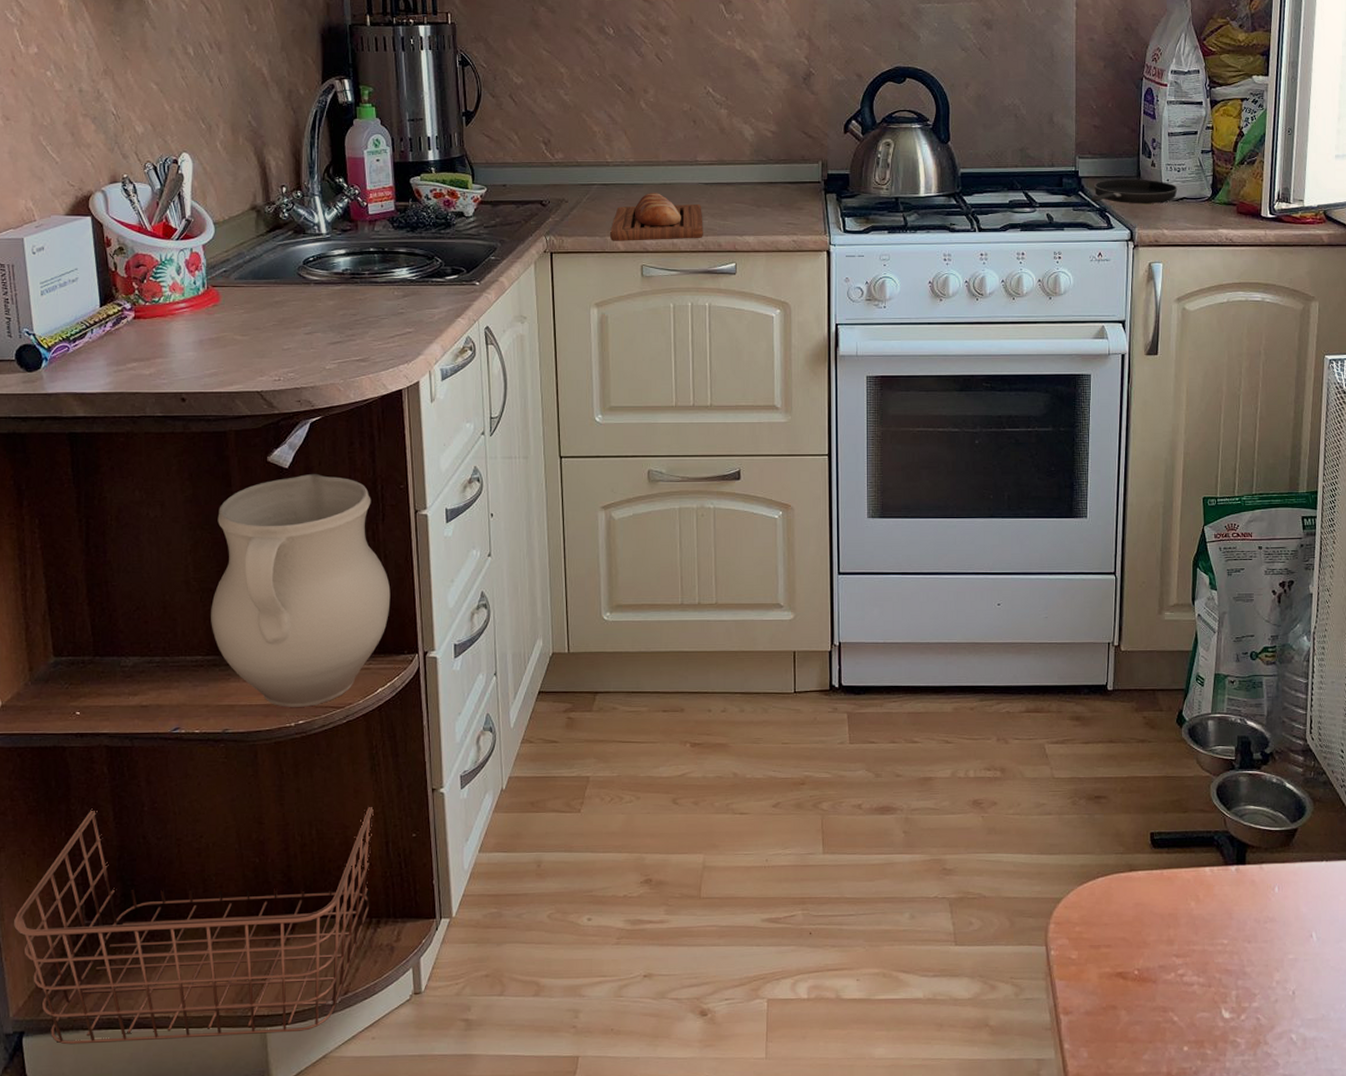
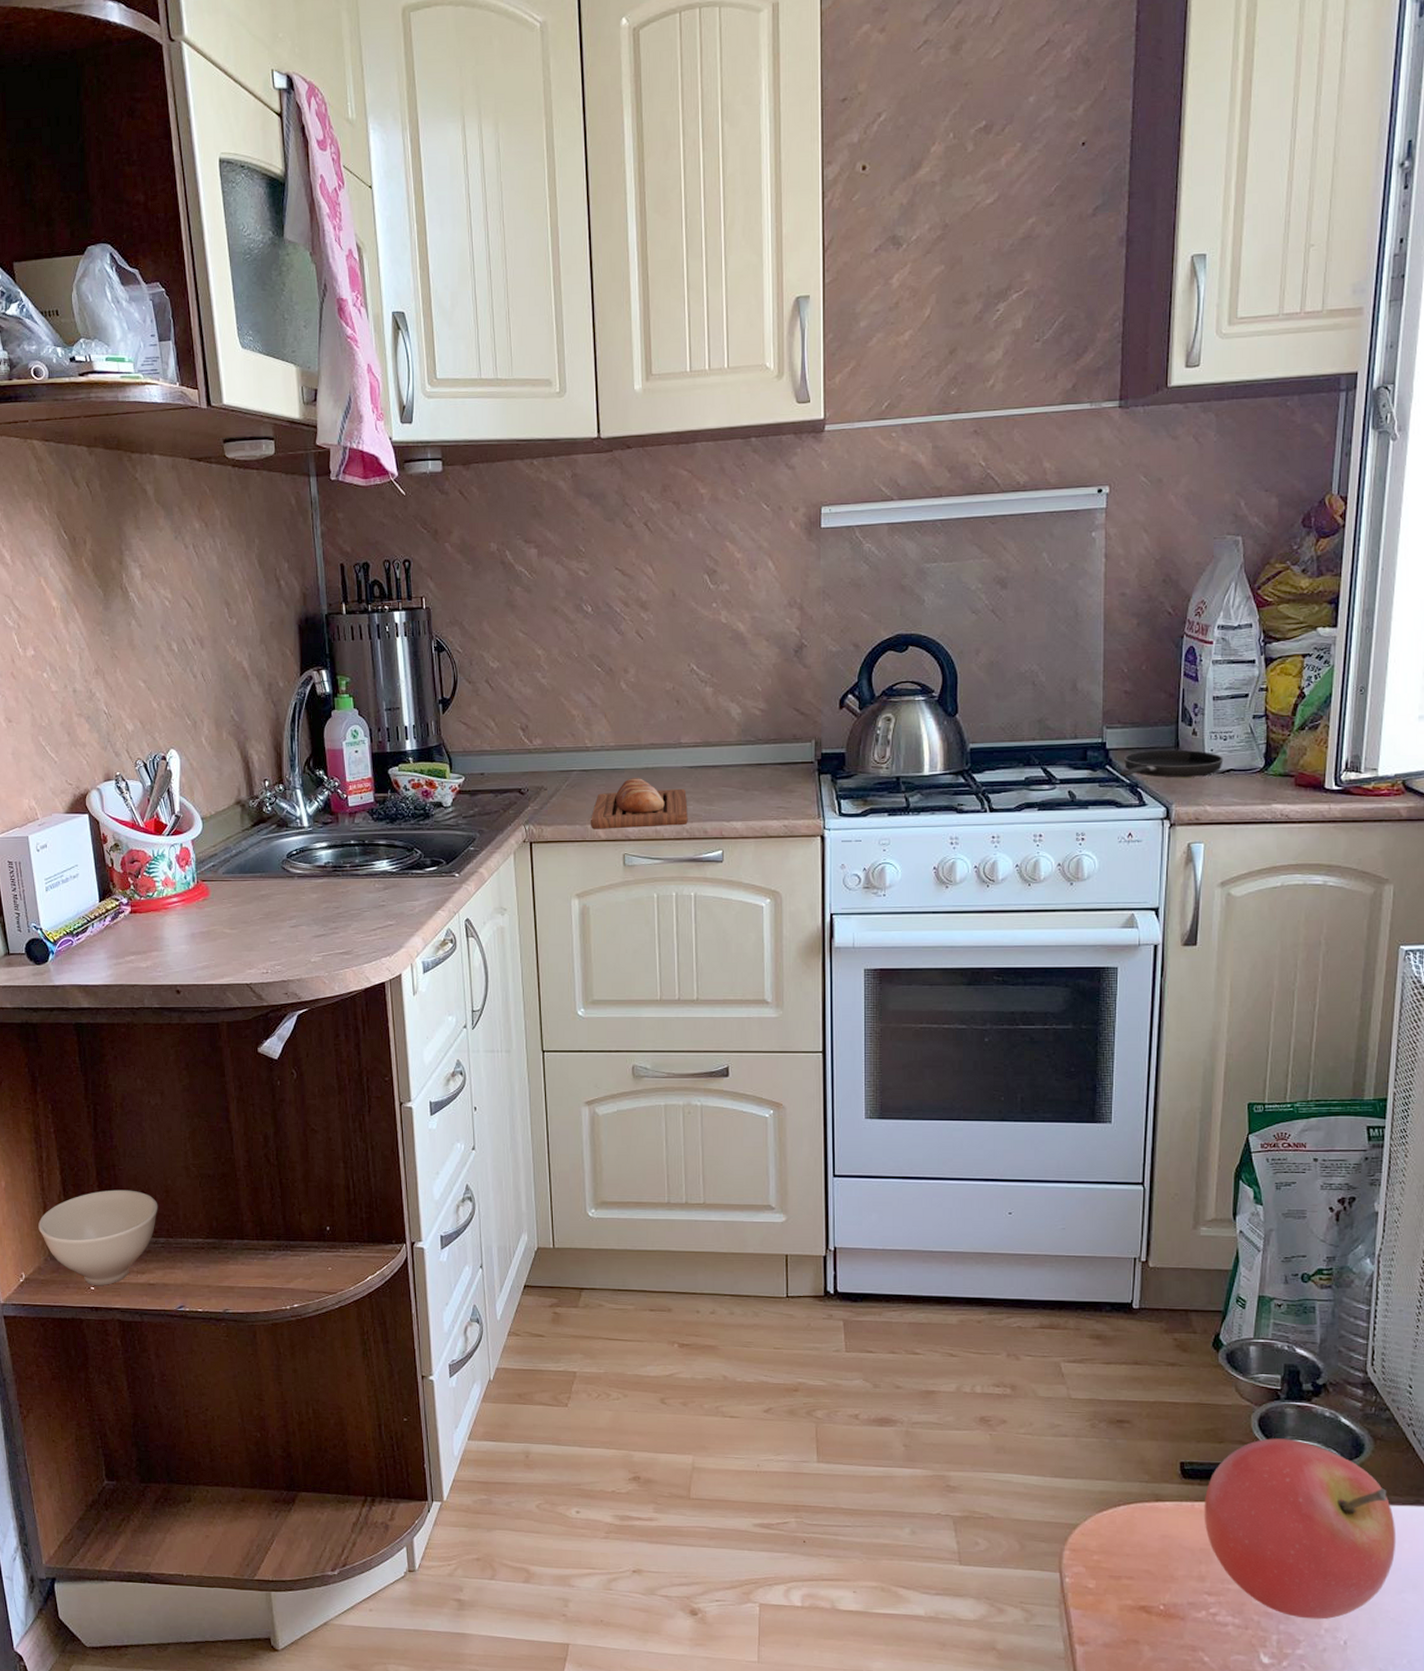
basket: present [14,807,374,1045] -> none [43,1378,366,1599]
bowl: none [19,607,154,710] -> present [38,1190,158,1285]
ceramic jug: present [211,474,391,707] -> none [209,1065,378,1291]
fruit: none [1171,805,1334,973] -> present [1204,1438,1396,1620]

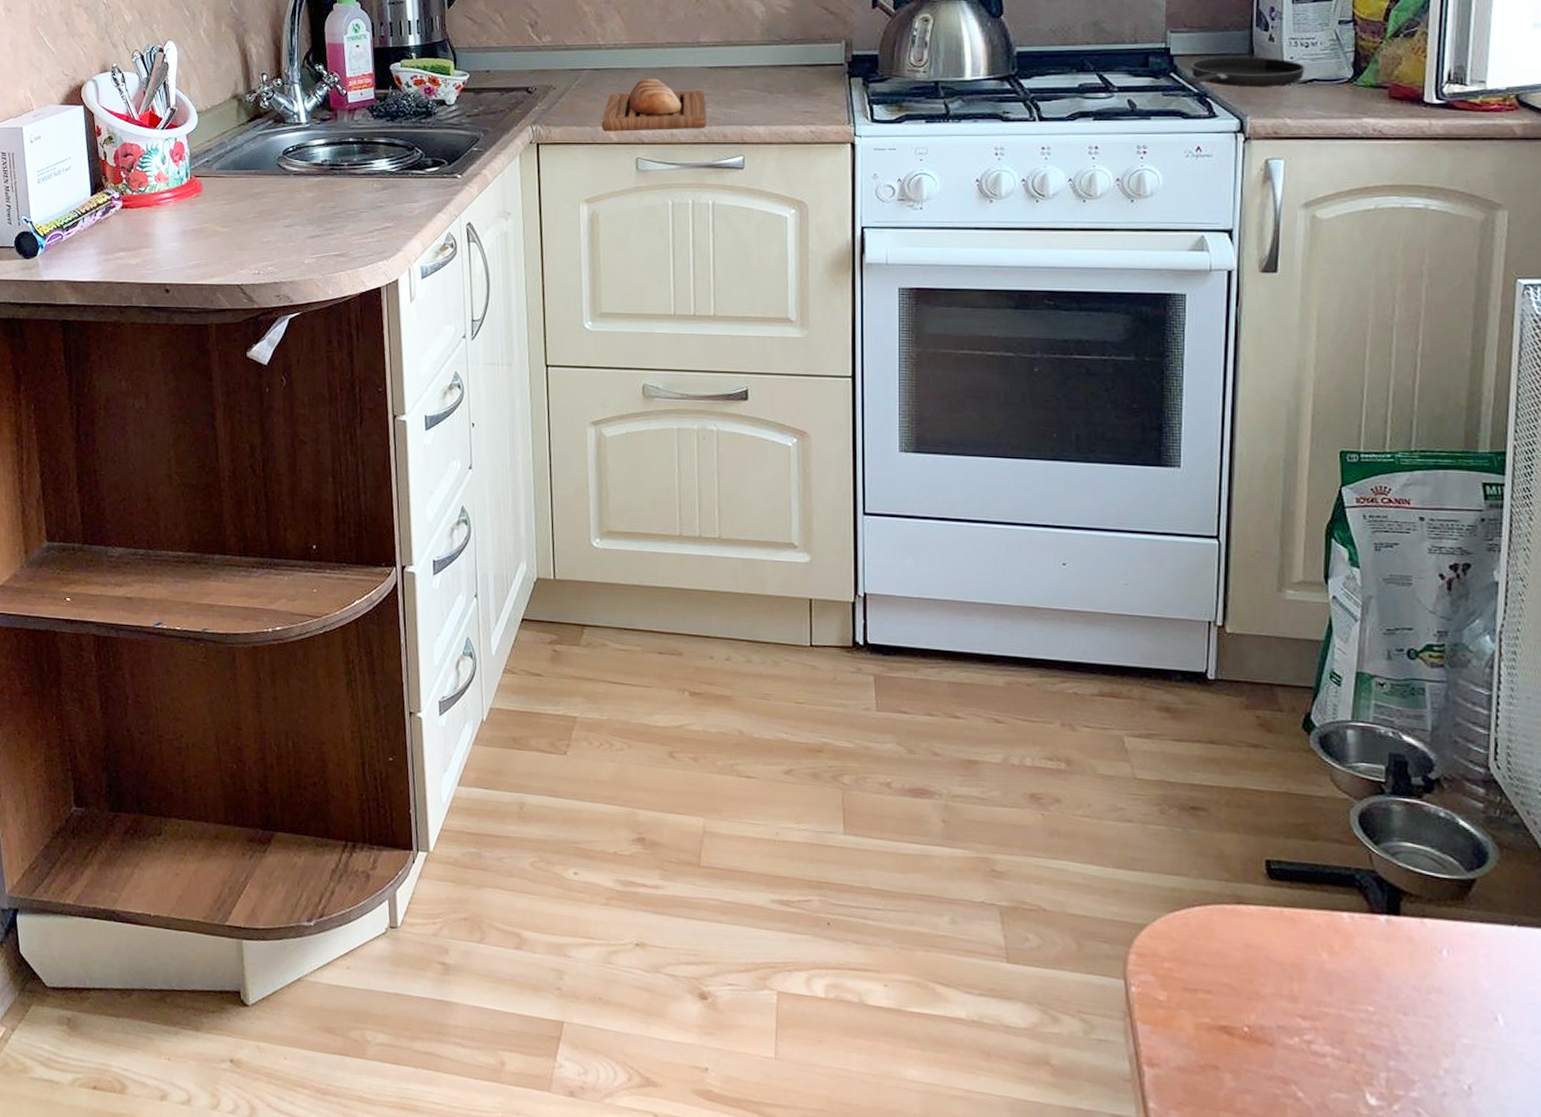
bowl: present [38,1190,158,1285] -> none [16,496,139,597]
fruit: present [1204,1438,1396,1620] -> none [1295,838,1530,1058]

